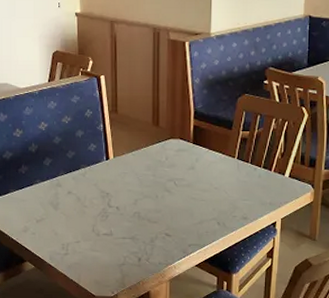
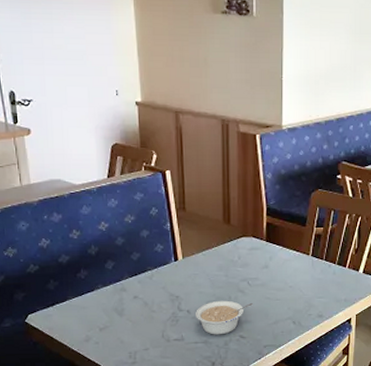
legume: none [124,199,179,232] -> present [196,300,253,335]

